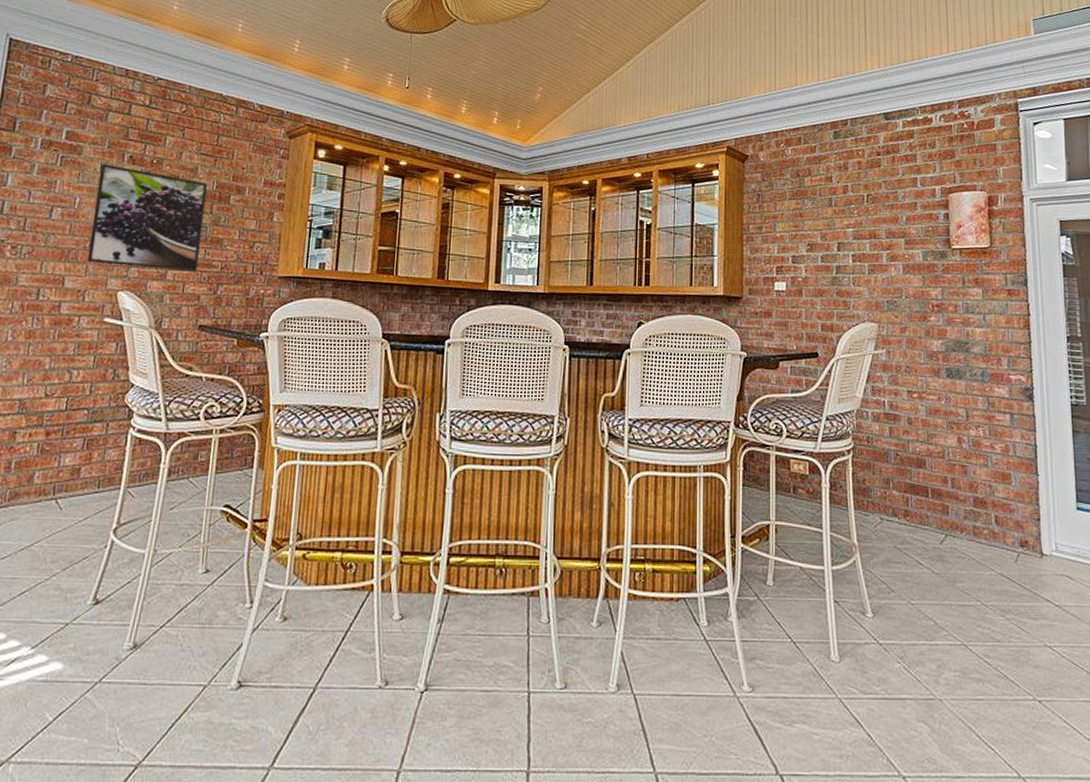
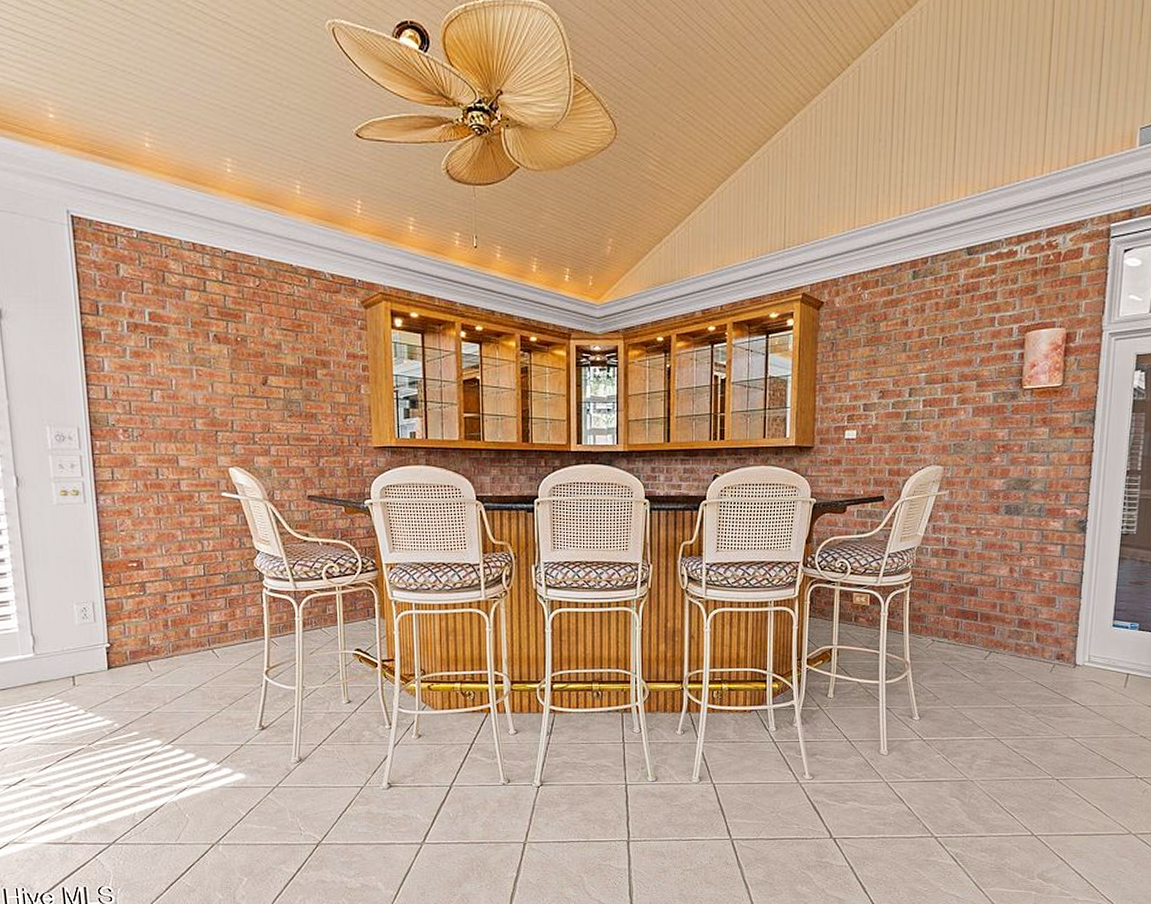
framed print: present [87,163,207,272] -> none [188,344,297,446]

